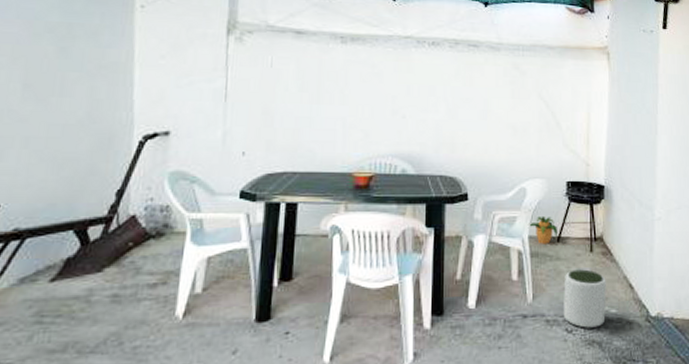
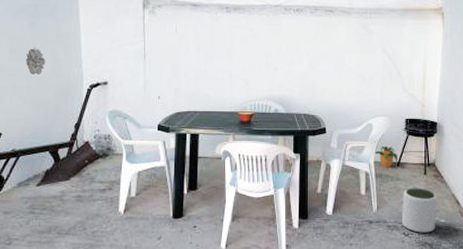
wall ornament: none [47,81,78,120] -> present [26,47,45,75]

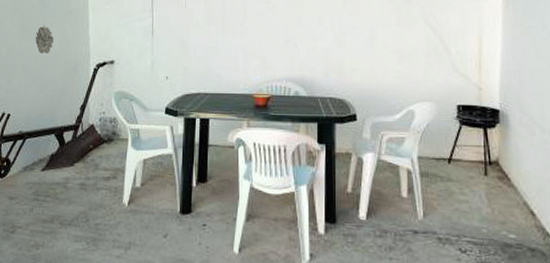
potted plant: present [373,145,398,168] -> none [416,137,449,165]
plant pot: present [401,188,437,233] -> none [455,192,504,251]

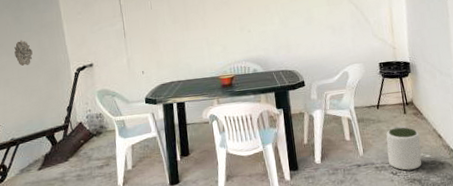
plant pot: none [455,192,504,251] -> present [386,127,422,171]

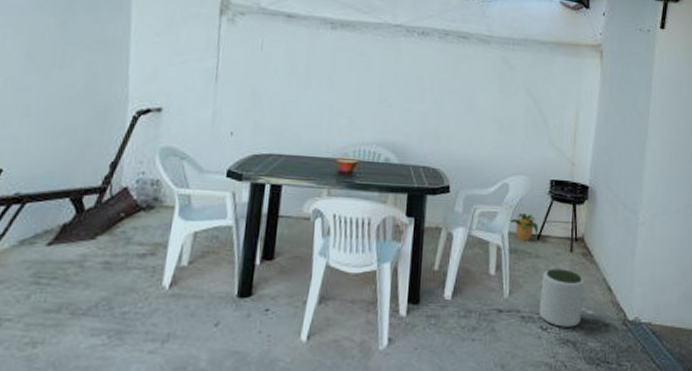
wall ornament: present [14,39,33,66] -> none [48,54,77,92]
potted plant: none [352,91,377,112] -> present [508,212,539,241]

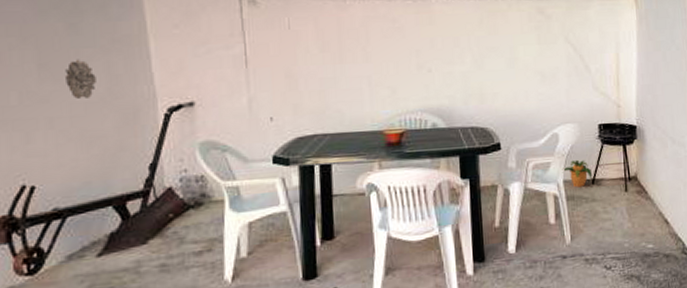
wall ornament: none [48,54,77,92] -> present [65,59,96,99]
plant pot: present [538,268,584,327] -> none [601,208,643,264]

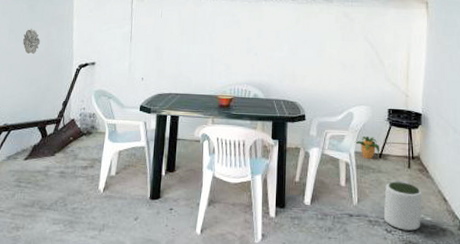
plant pot: none [601,208,643,264] -> present [383,181,422,231]

